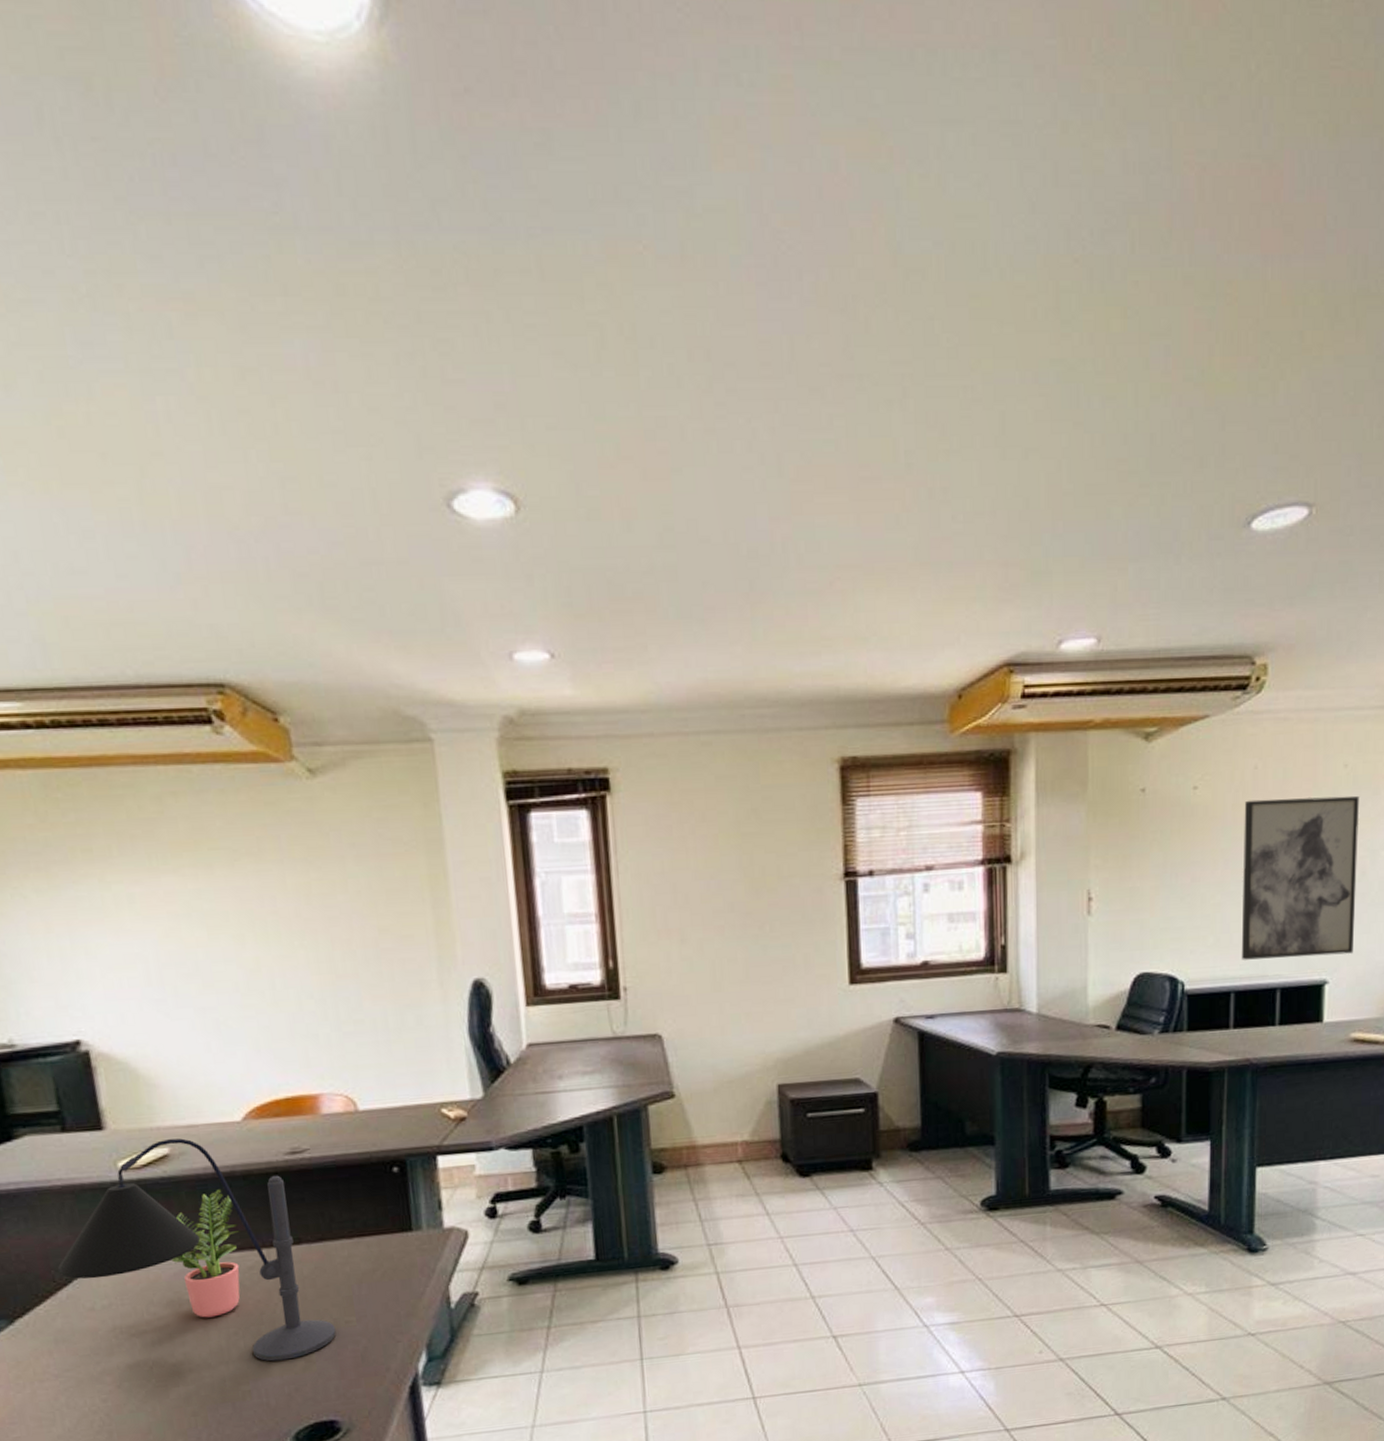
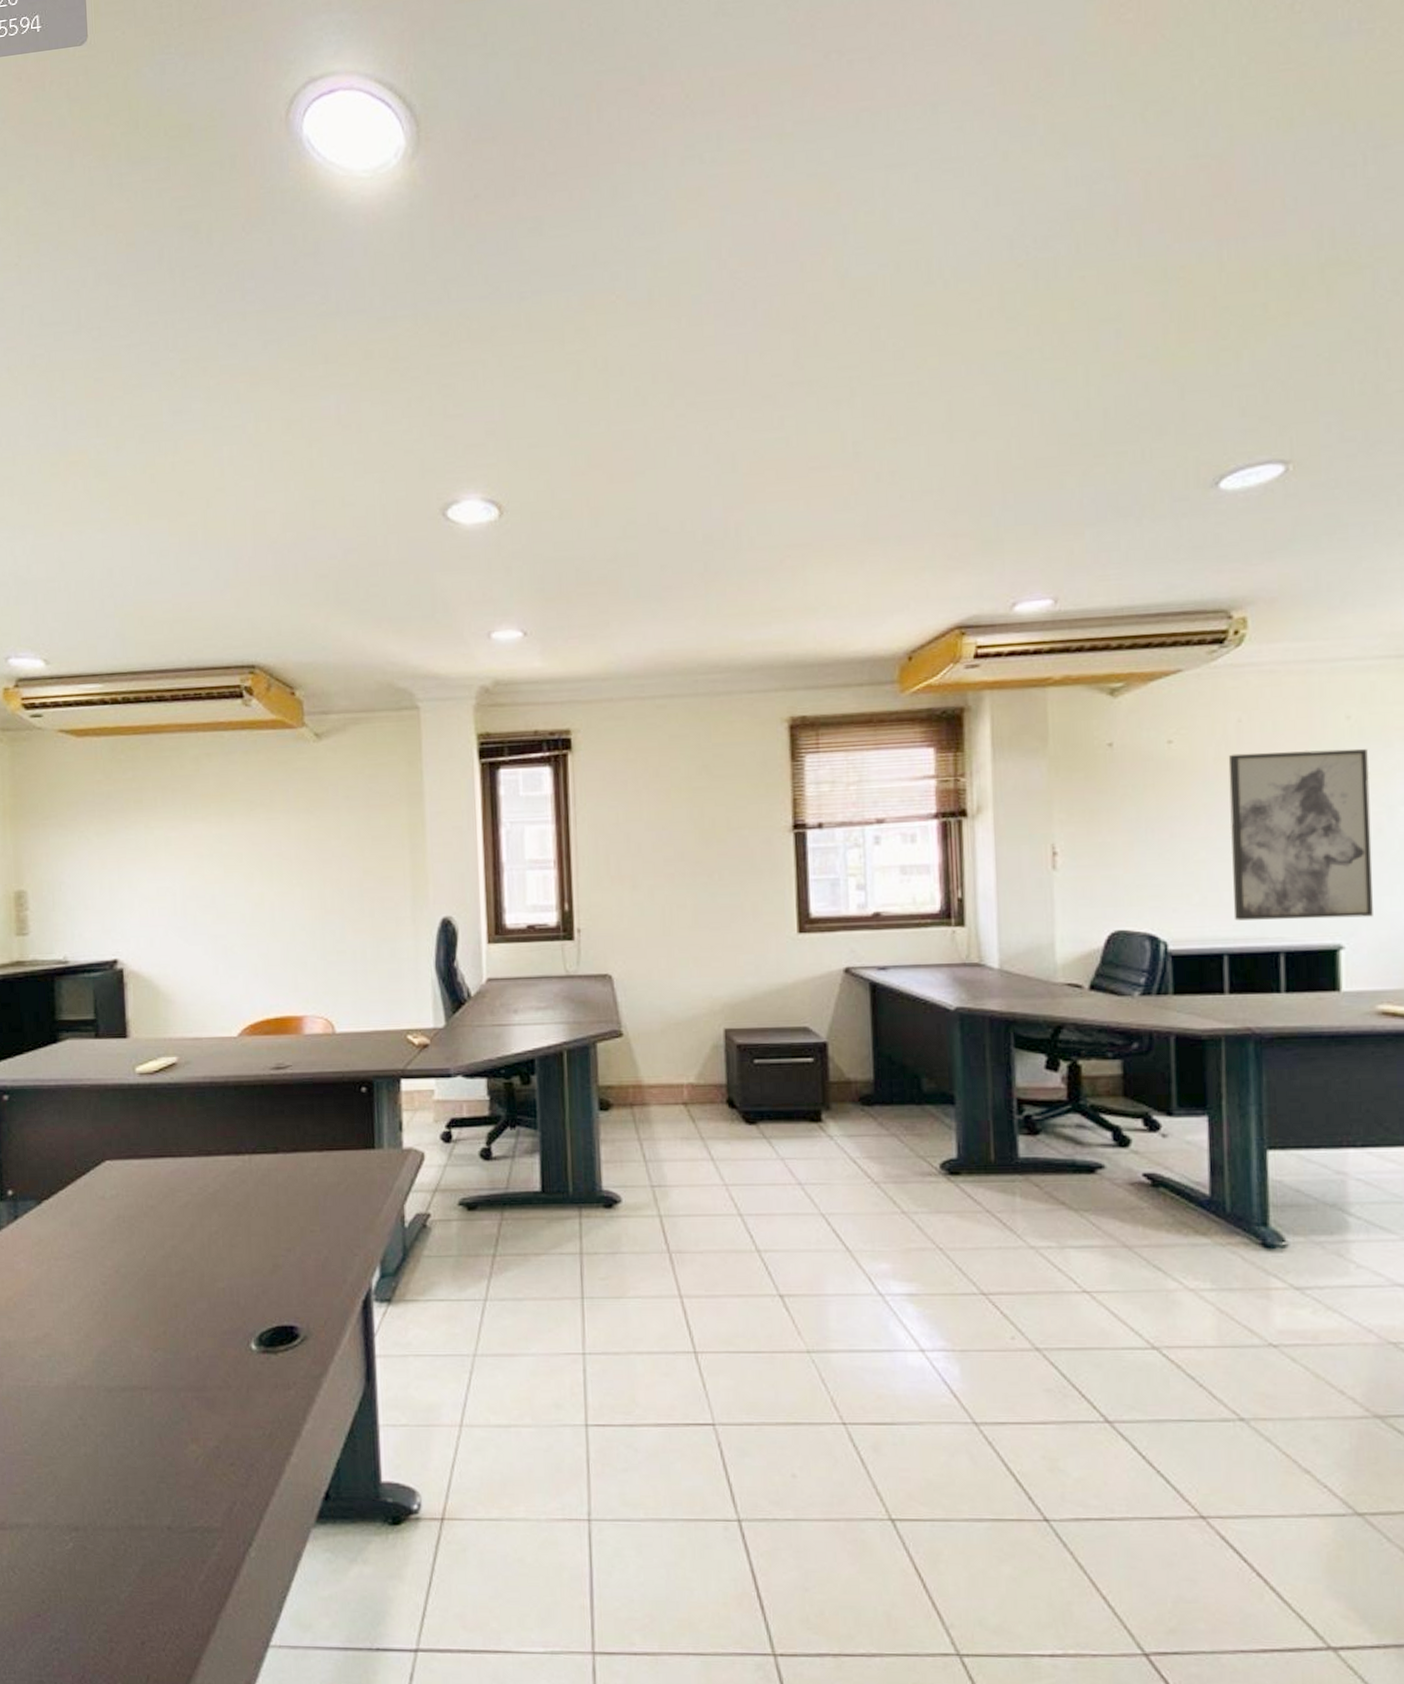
desk lamp: present [57,1138,336,1362] -> none [79,1049,302,1262]
potted plant: present [171,1188,240,1318] -> none [170,1096,228,1215]

